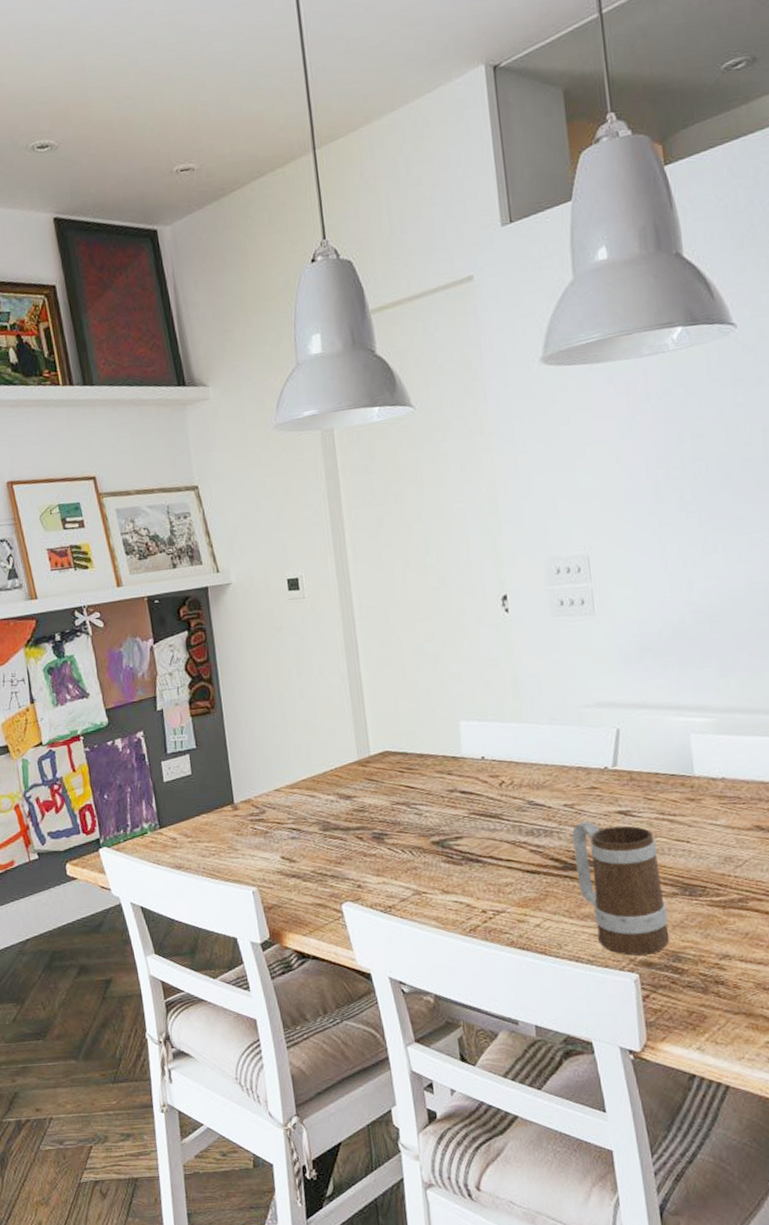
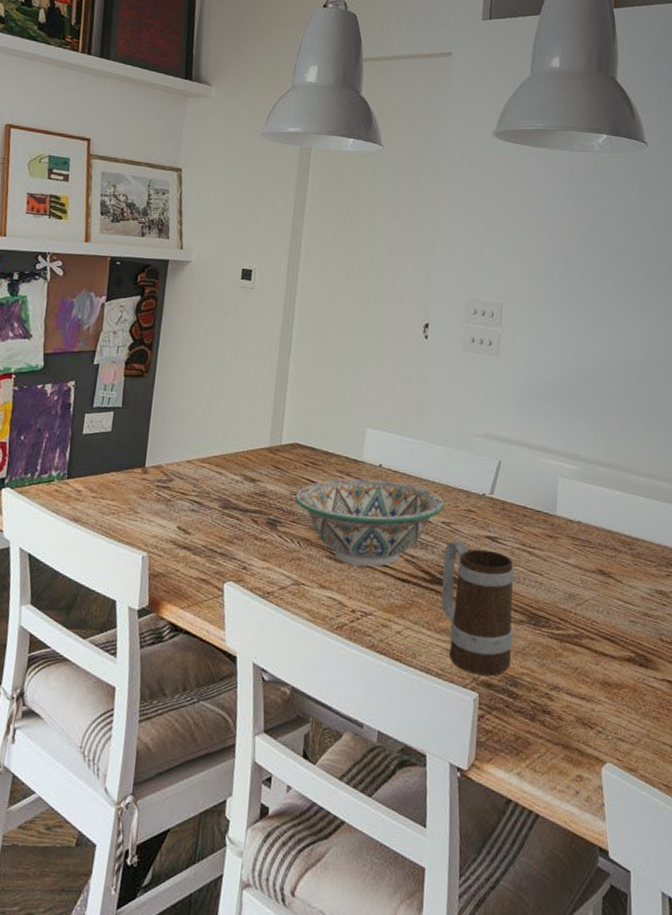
decorative bowl: none [396,771,564,865] -> present [294,479,445,567]

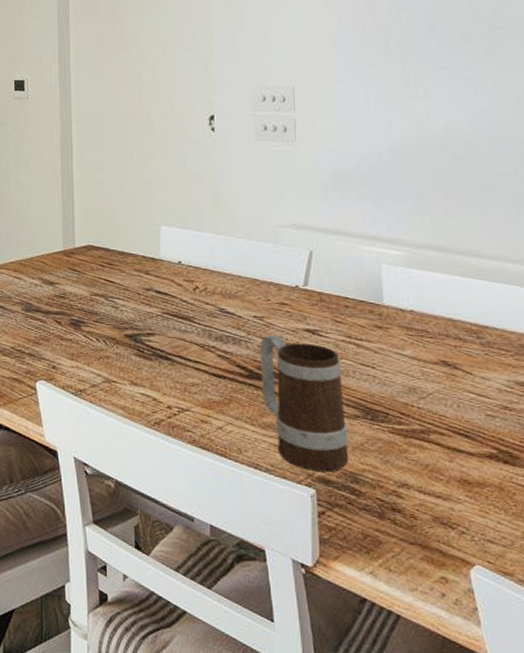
decorative bowl: present [294,479,445,567] -> none [94,277,255,363]

